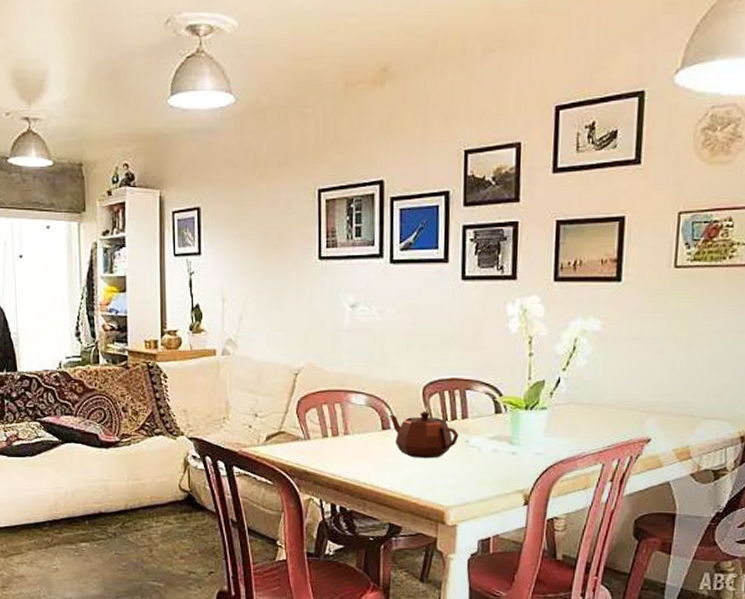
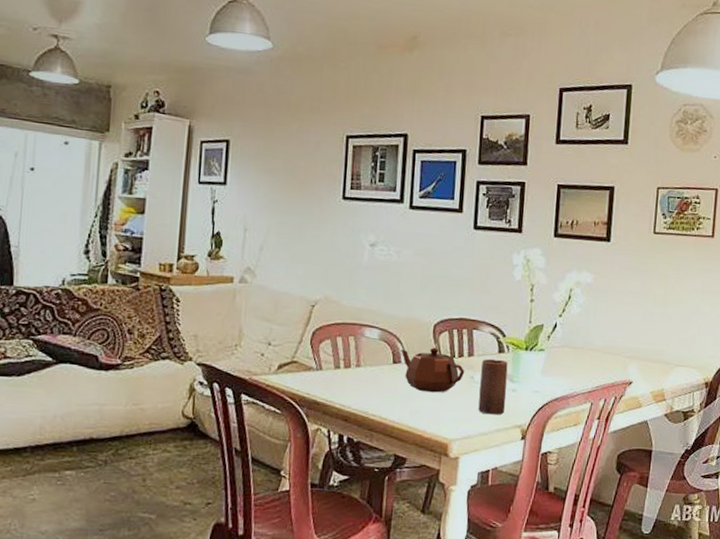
candle: none [475,420,506,480] -> present [478,358,508,415]

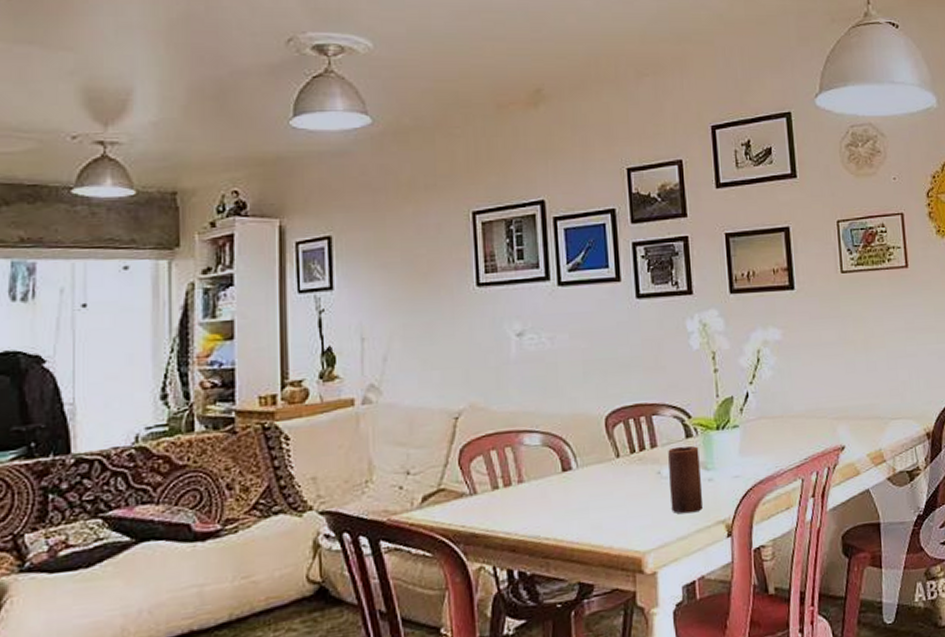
teapot: present [401,347,465,393] -> none [570,444,650,500]

